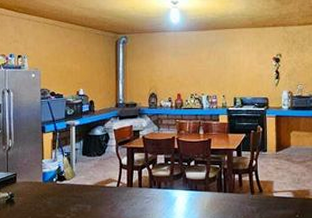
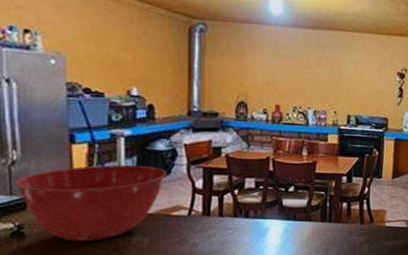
mixing bowl: none [10,148,102,207] -> present [15,165,166,242]

